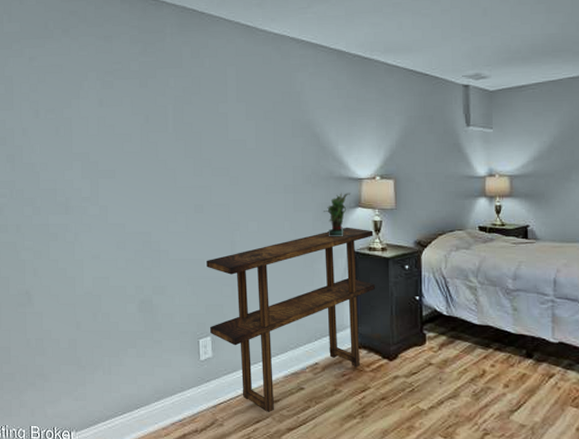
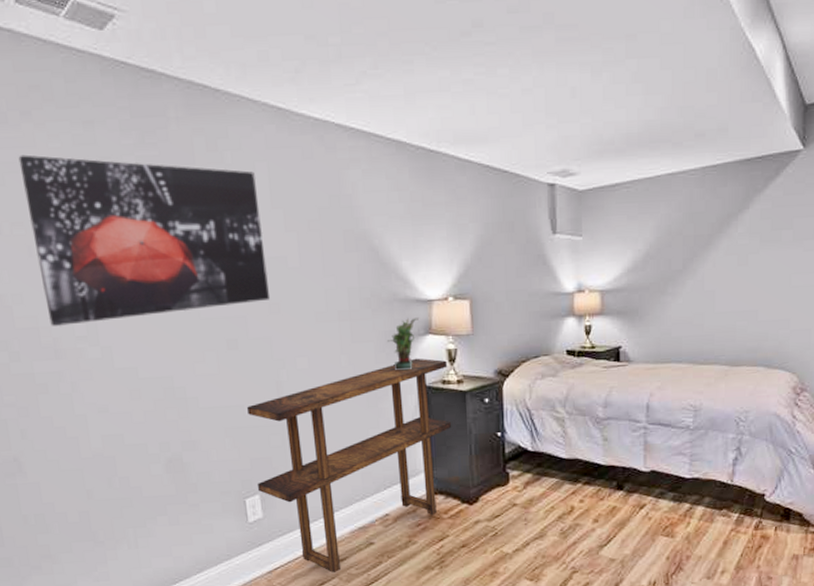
wall art: none [57,60,231,188] -> present [18,154,271,326]

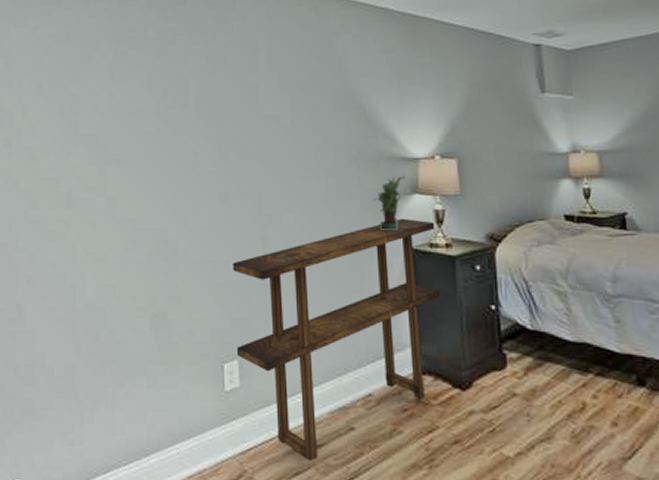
wall art: present [18,154,271,326] -> none [64,29,263,177]

